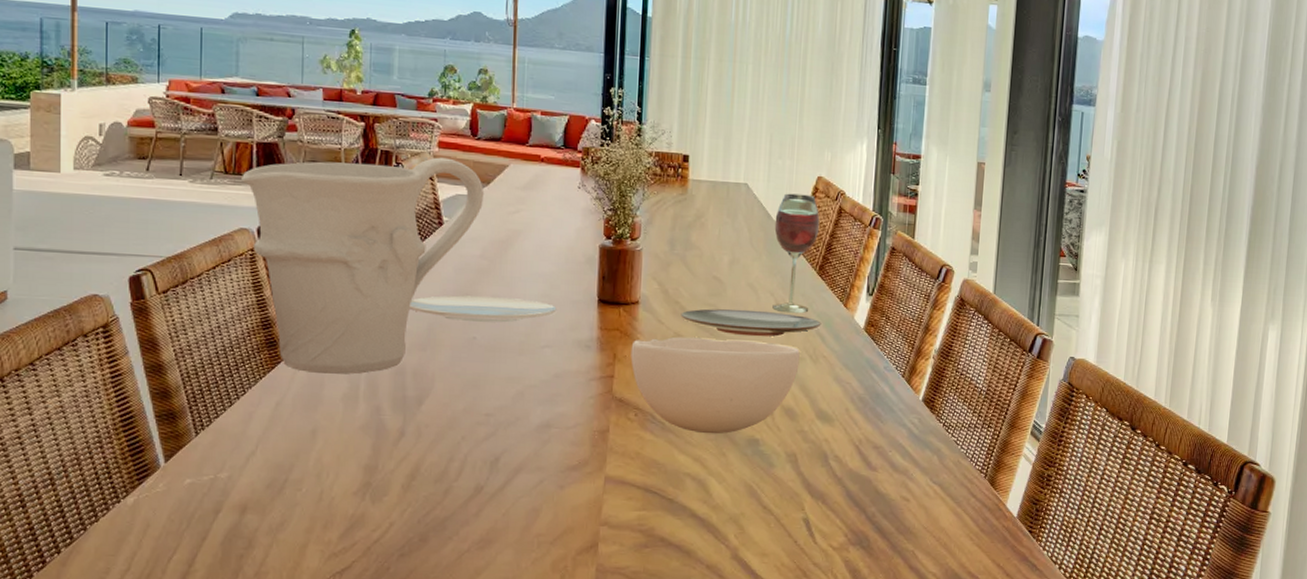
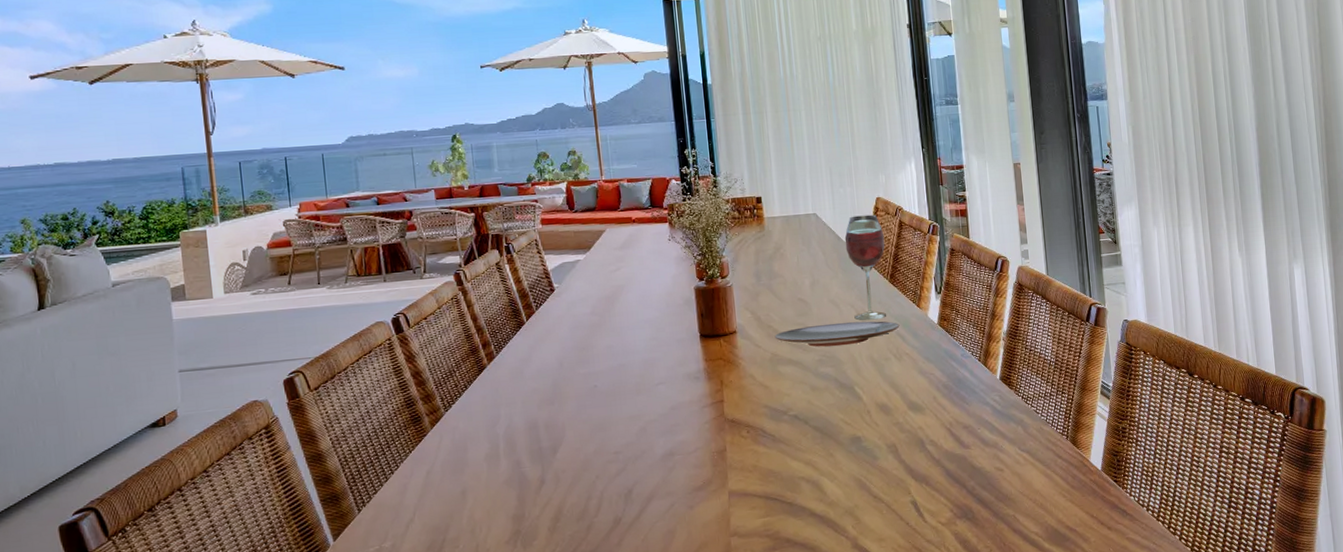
pitcher: present [242,157,485,375] -> none [372,232,587,441]
plate: present [410,295,557,323] -> none [534,345,665,373]
bowl: present [630,336,800,434] -> none [735,349,886,439]

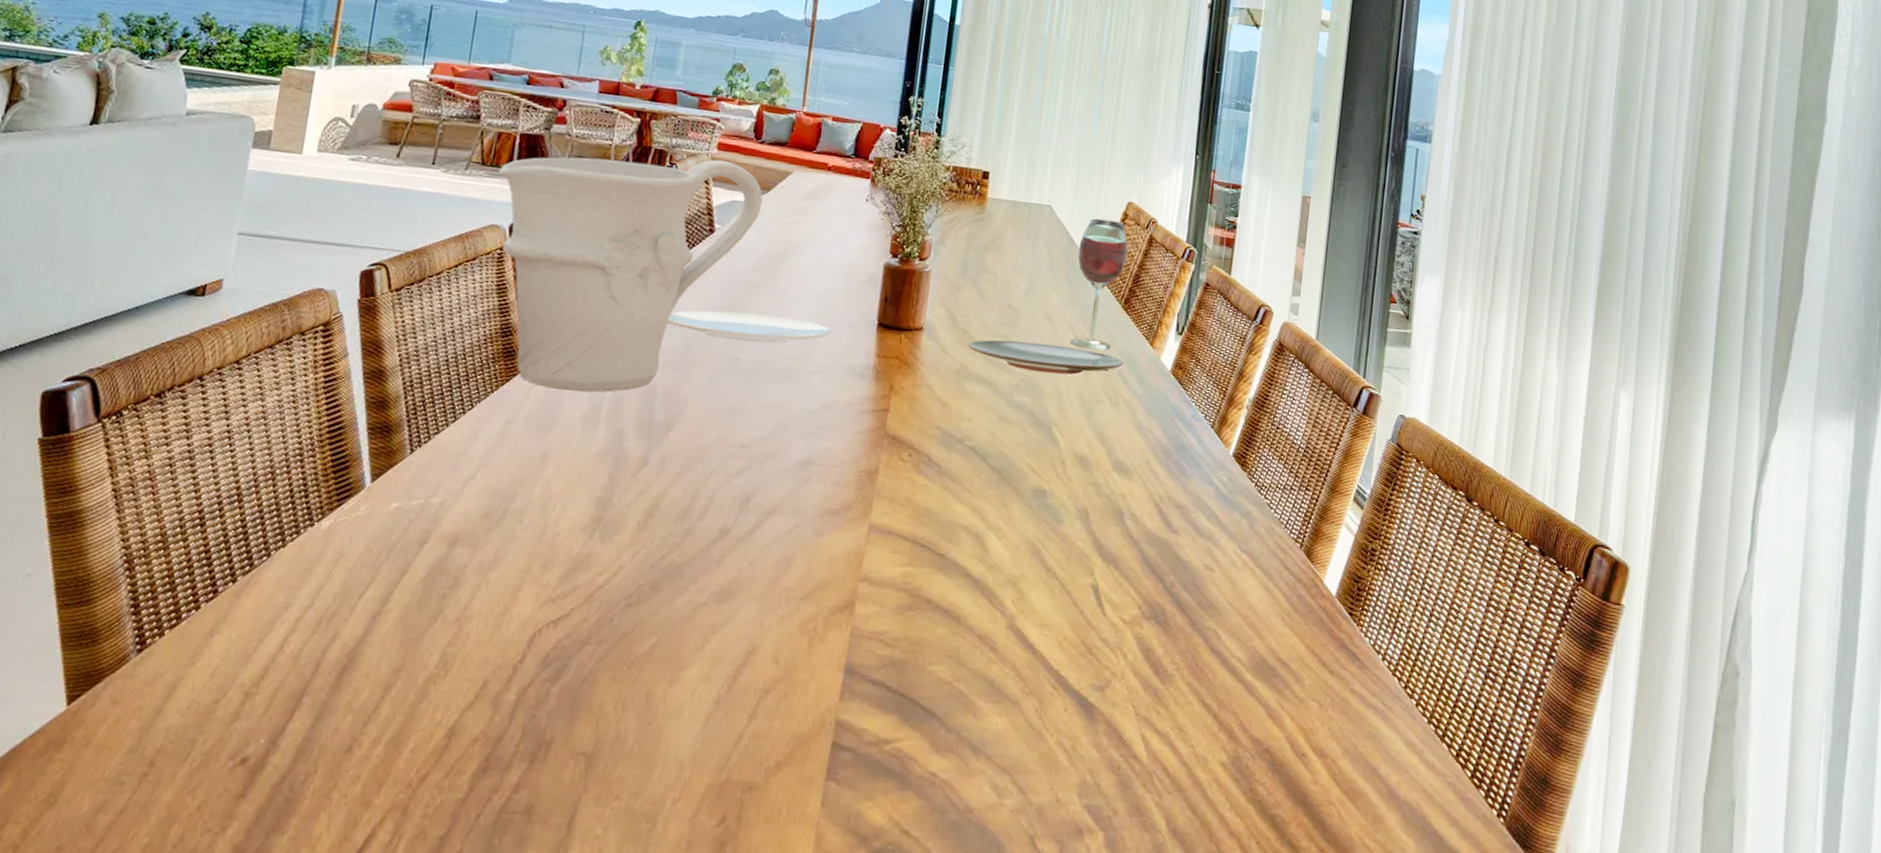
pitcher: none [372,232,587,441] -> present [499,157,763,393]
plate: none [534,345,665,373] -> present [668,310,831,344]

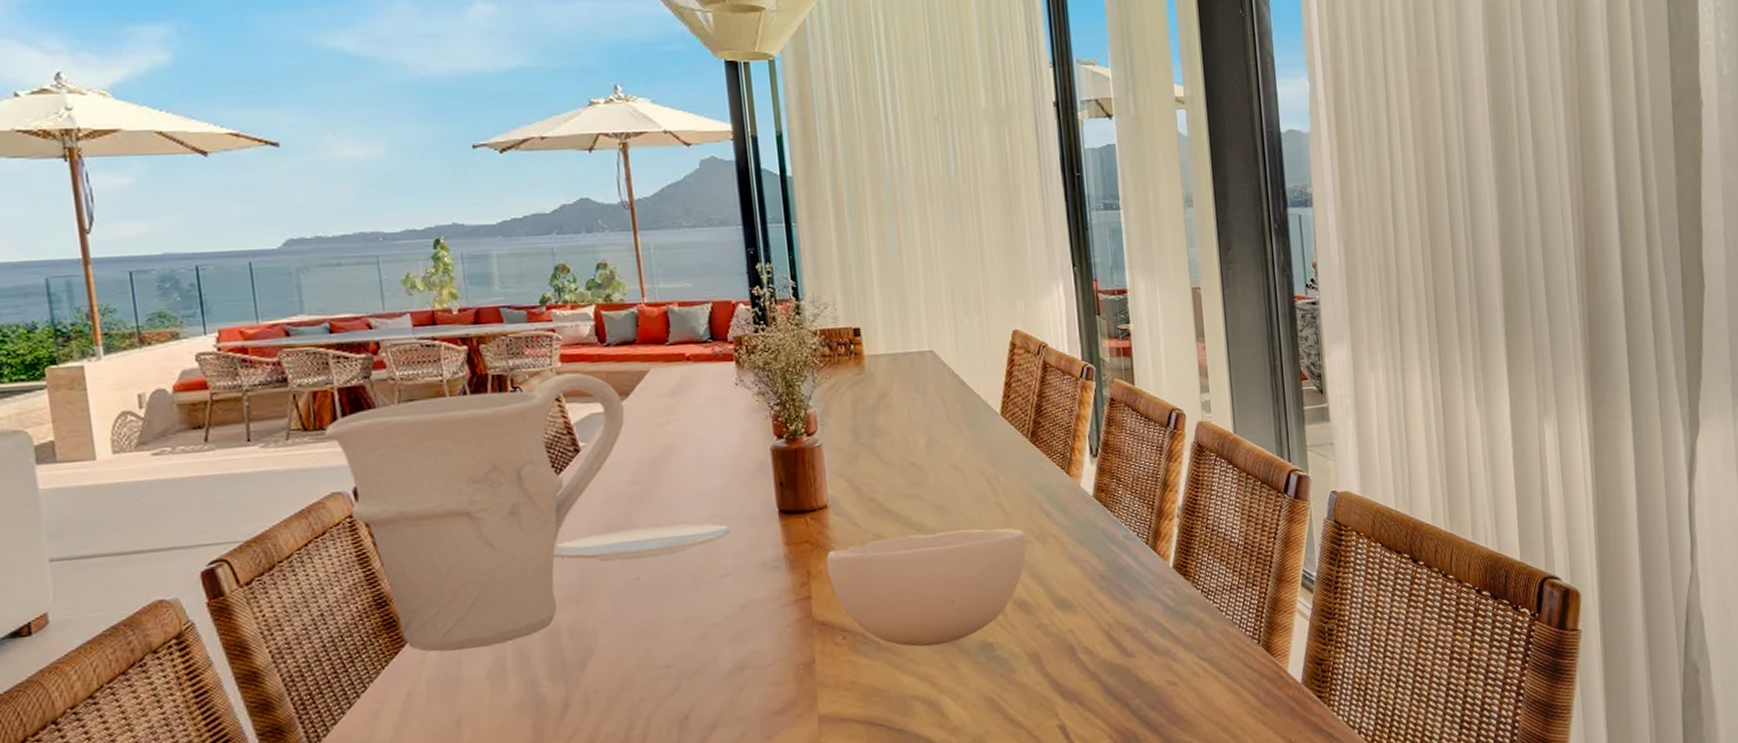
bowl: none [909,369,1099,482] -> present [826,529,1026,647]
plate: present [968,339,1124,375] -> none [878,492,1044,527]
wineglass: present [1070,218,1129,351] -> none [971,352,1027,493]

